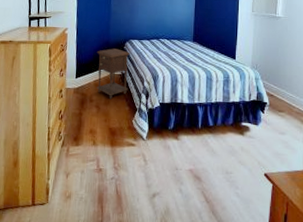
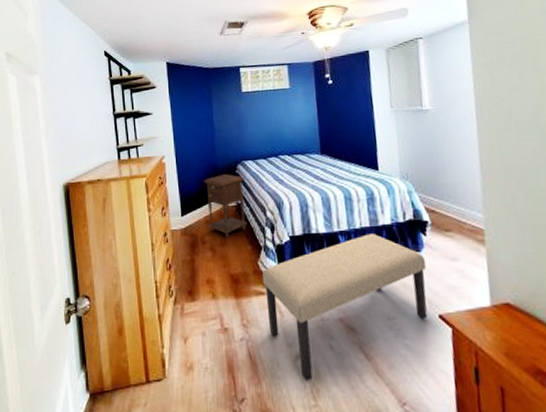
bench: none [134,107,261,215] -> present [262,234,428,382]

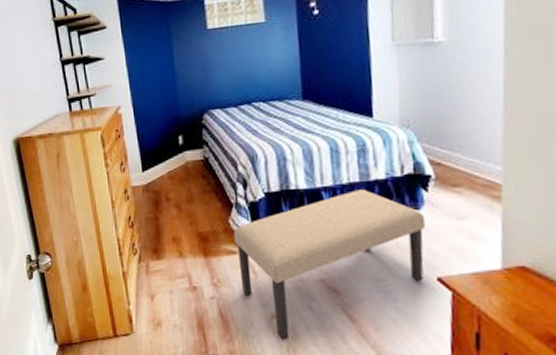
nightstand: present [203,174,248,238] -> none [165,125,217,195]

